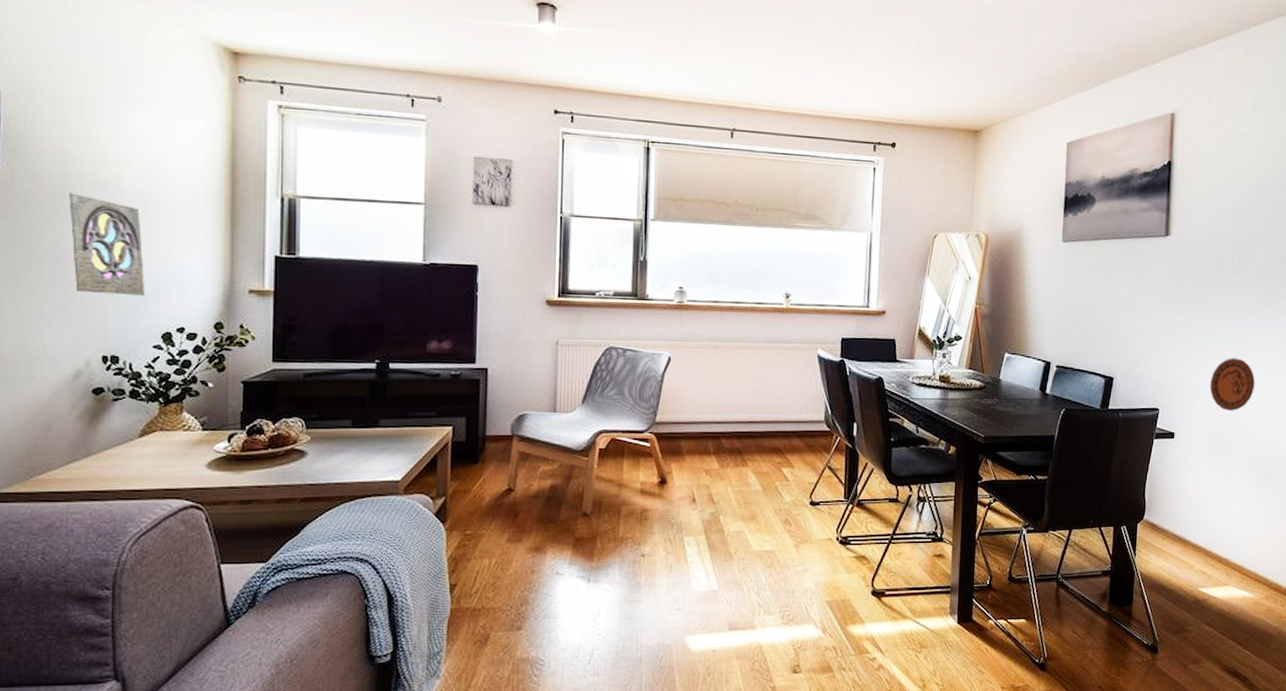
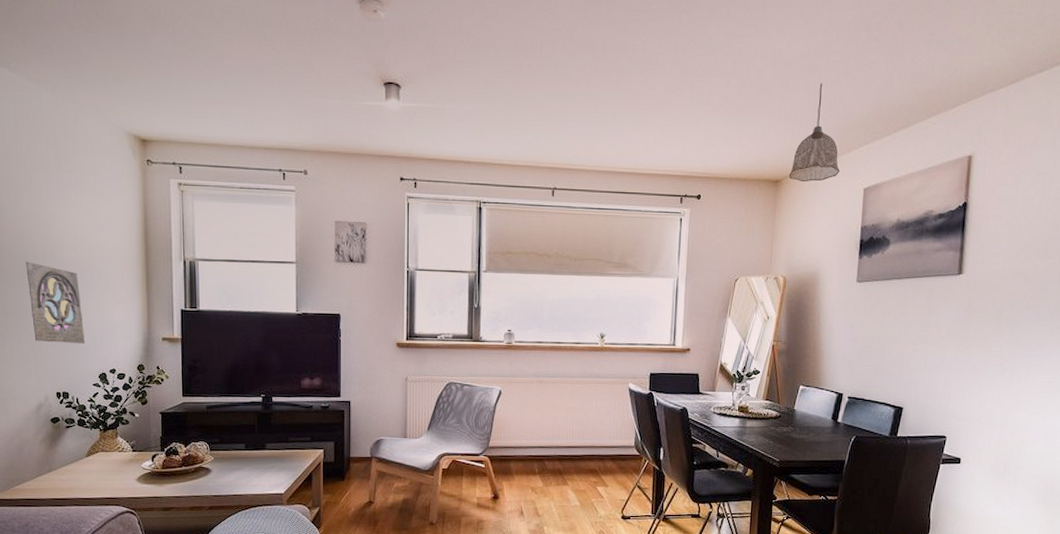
pendant lamp: none [989,30,1042,134] -> present [789,83,840,182]
decorative plate: present [1209,358,1256,411] -> none [997,389,1044,439]

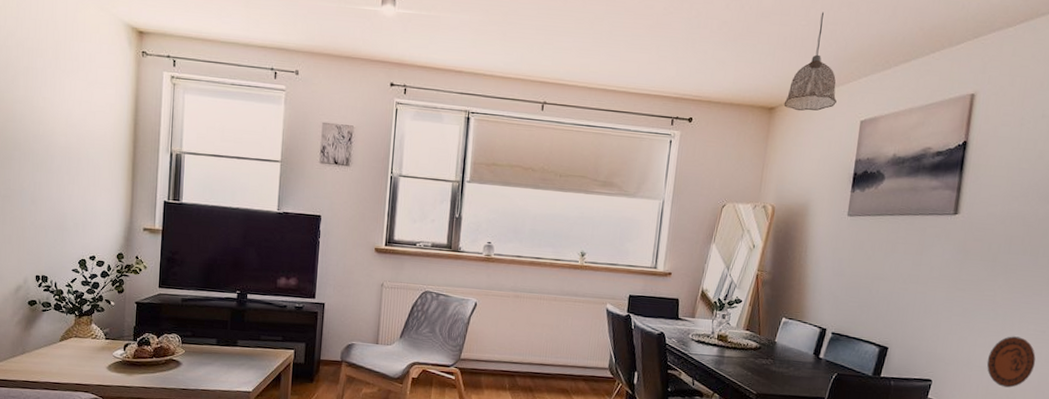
wall ornament: present [26,261,85,344] -> none [16,144,68,229]
decorative plate: none [997,389,1044,439] -> present [986,336,1036,388]

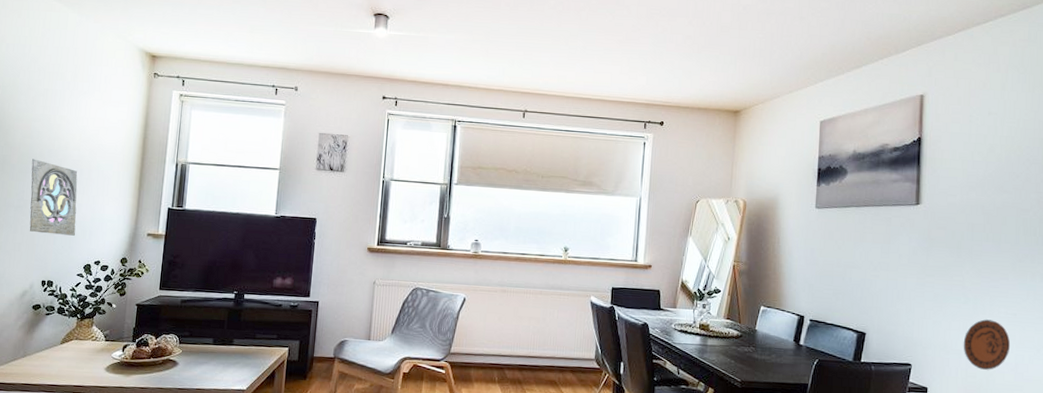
wall ornament: none [16,144,68,229] -> present [29,159,78,236]
pendant lamp: present [784,12,837,111] -> none [747,26,796,114]

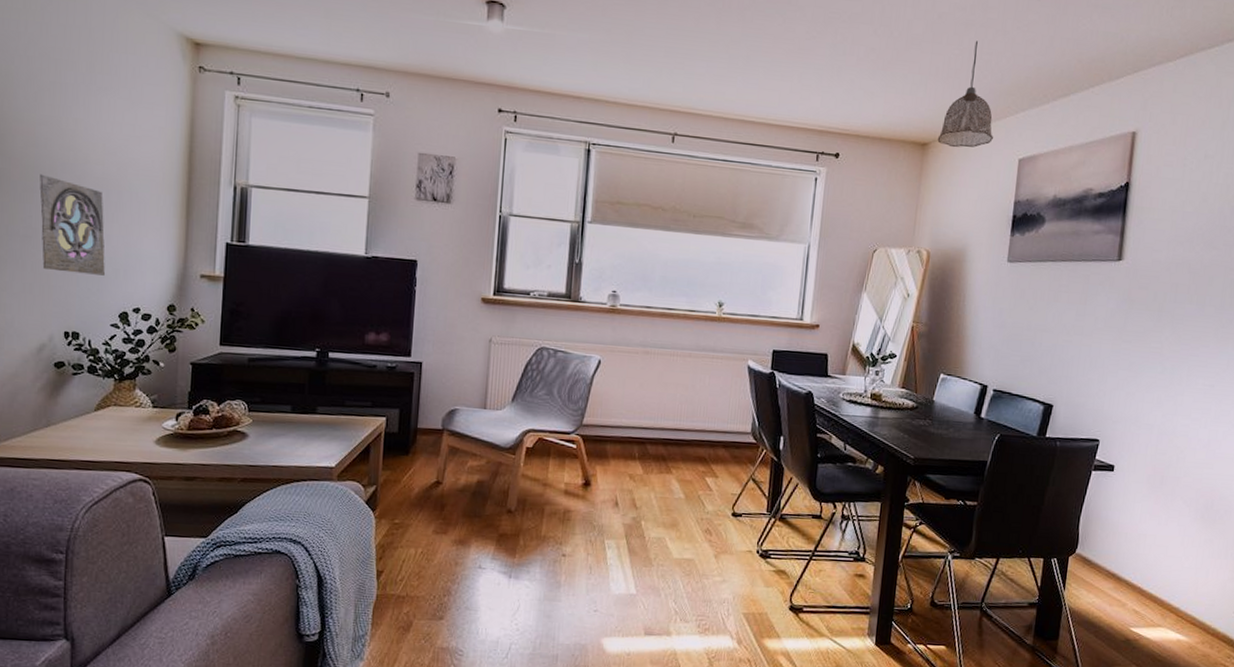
pendant lamp: none [747,26,796,114] -> present [937,40,993,148]
decorative plate: present [963,319,1011,370] -> none [1155,391,1205,447]

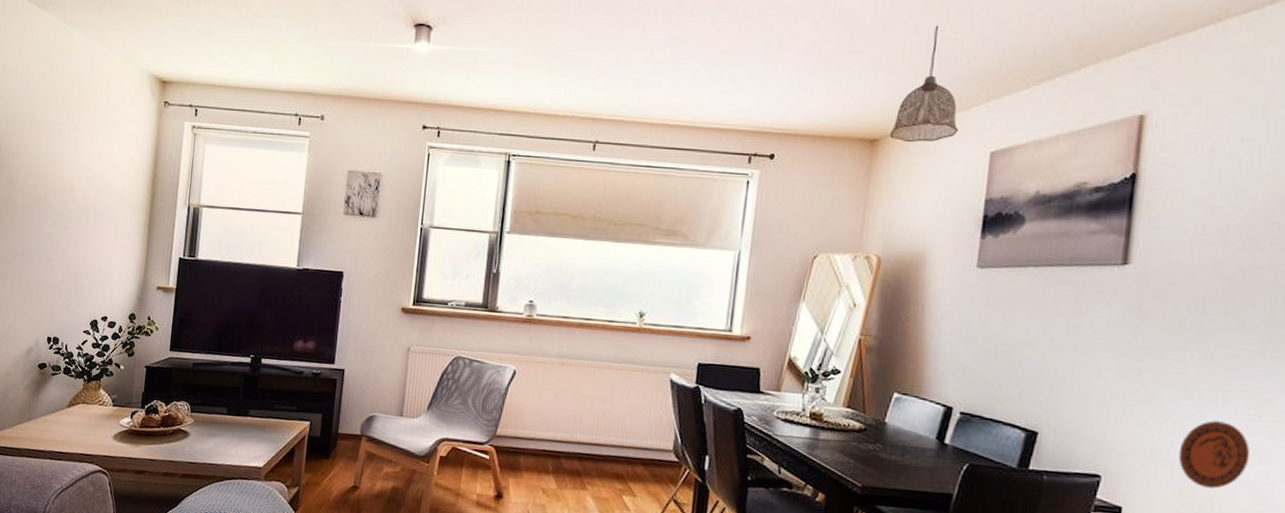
wall ornament: present [39,174,105,276] -> none [34,201,84,288]
decorative plate: none [1155,391,1205,447] -> present [1178,420,1251,489]

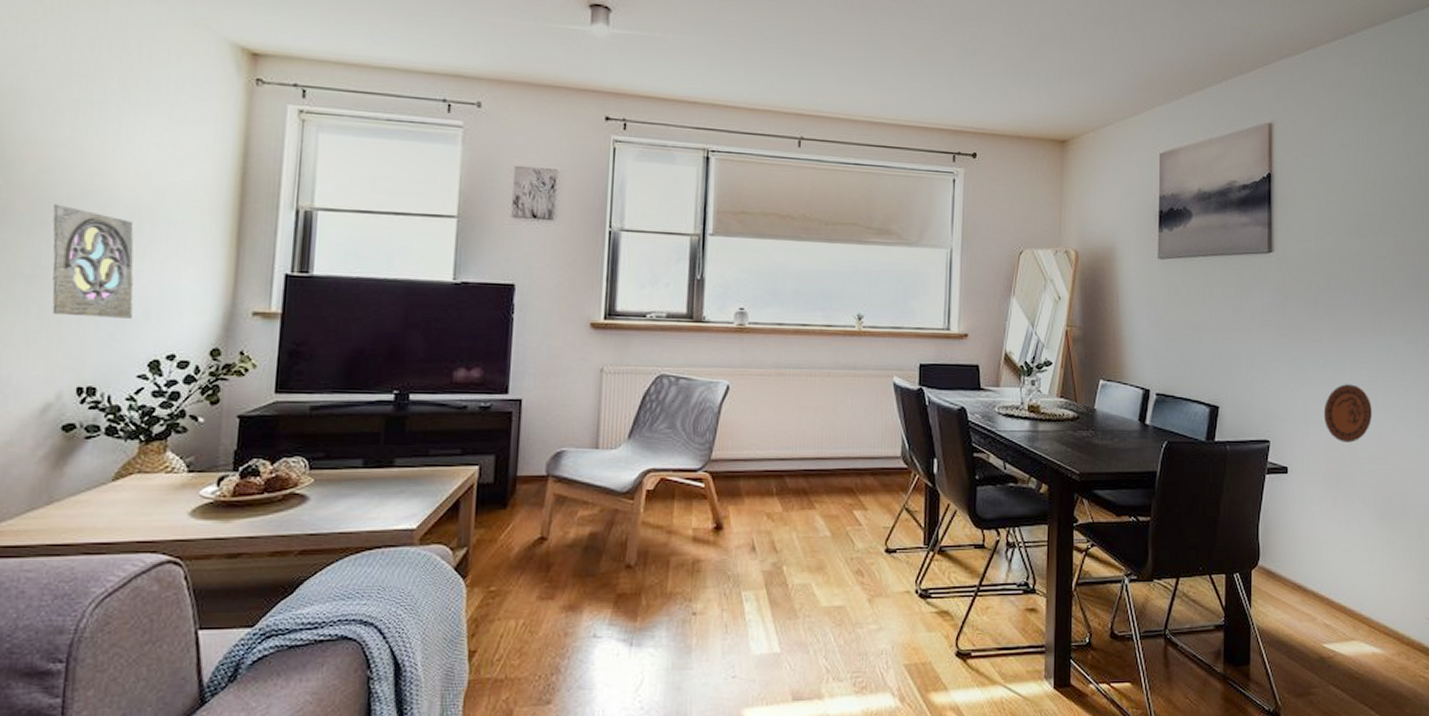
wall ornament: none [34,201,84,288] -> present [52,204,134,318]
pendant lamp: present [889,25,958,143] -> none [1076,37,1132,144]

